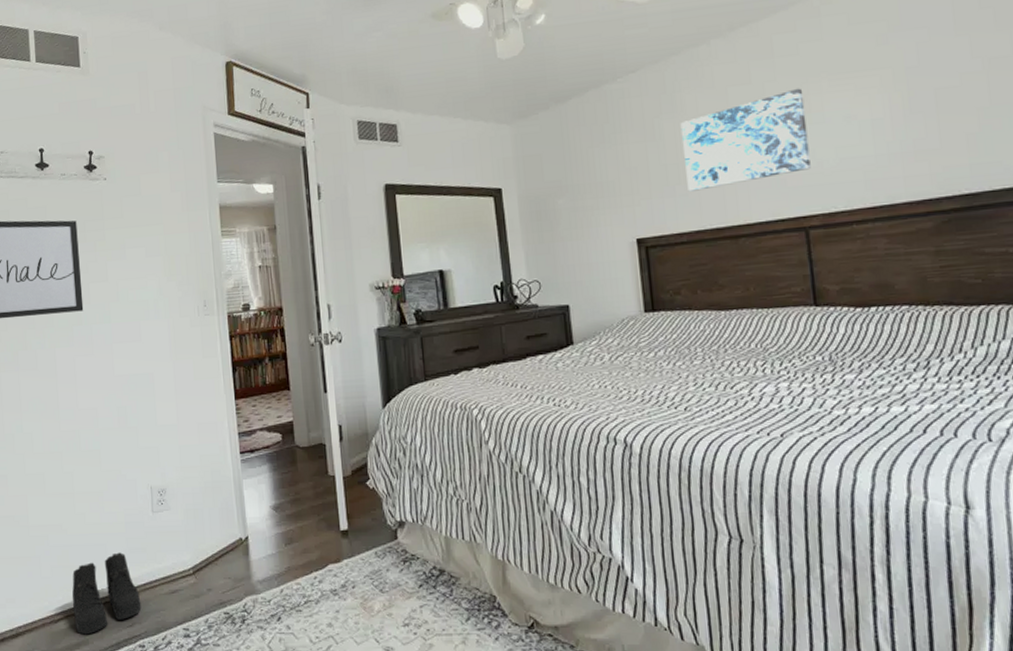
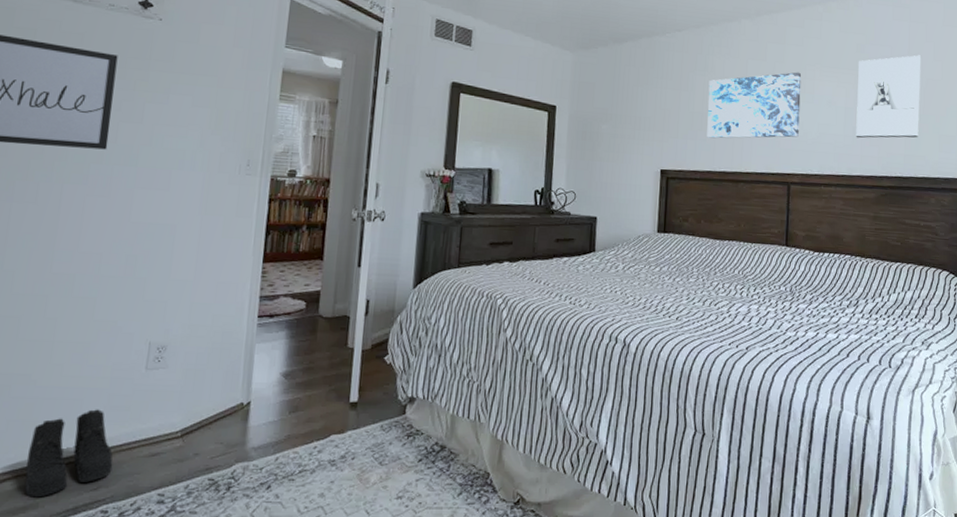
wall sculpture: none [882,29,988,155] -> present [856,55,922,139]

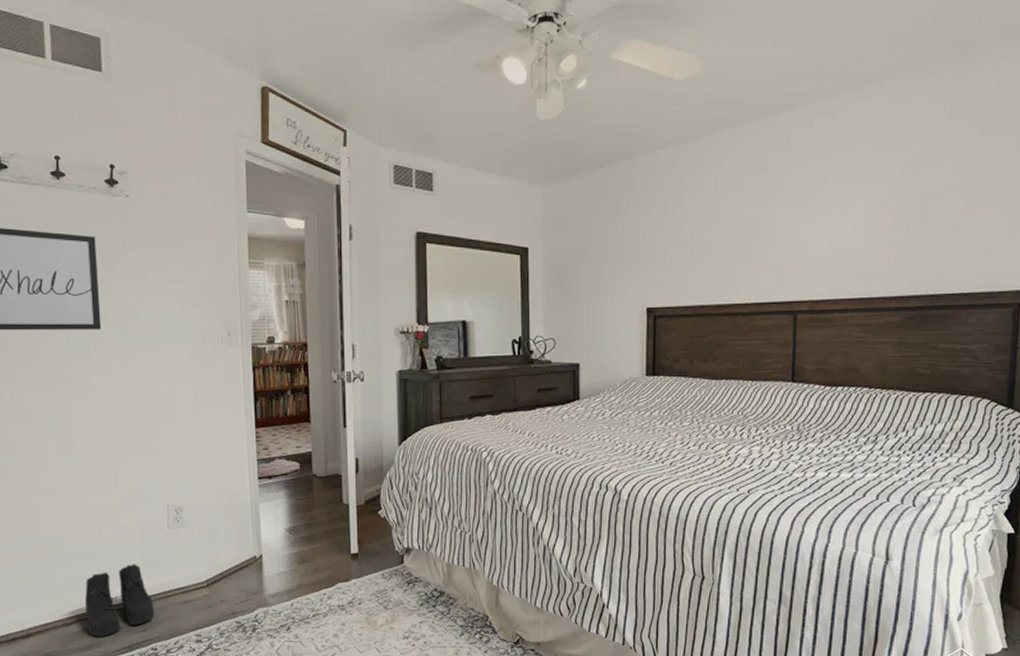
wall art: present [707,72,802,139] -> none [698,182,811,268]
wall sculpture: present [856,55,922,139] -> none [877,145,965,254]

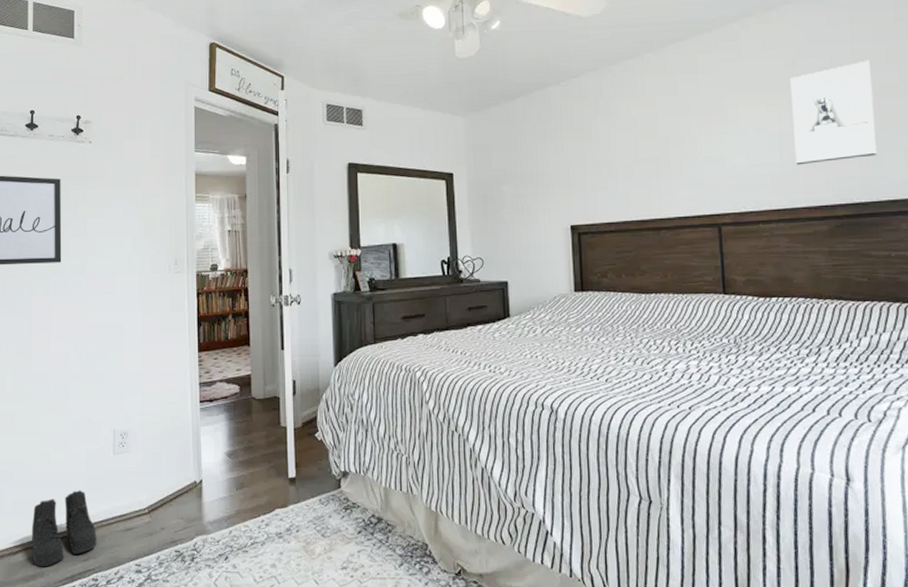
wall sculpture: none [877,145,965,254] -> present [790,60,877,165]

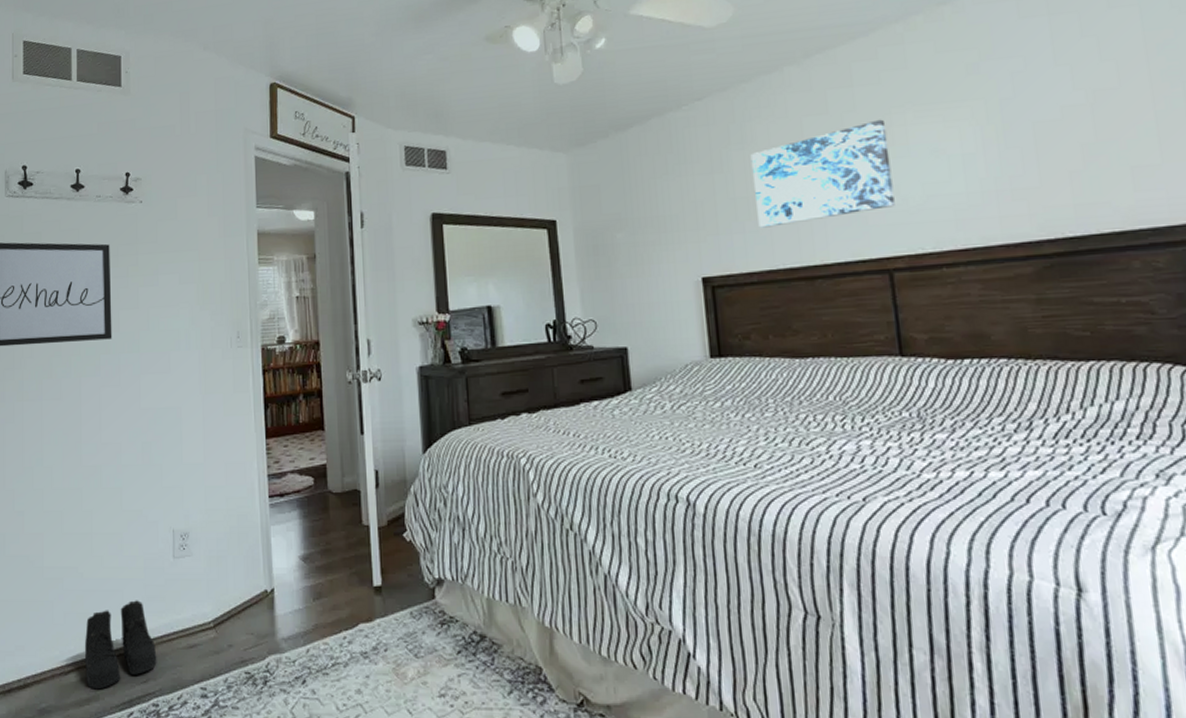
wall art: none [614,101,725,186] -> present [750,119,895,228]
wall sculpture: present [790,60,877,165] -> none [973,58,1094,194]

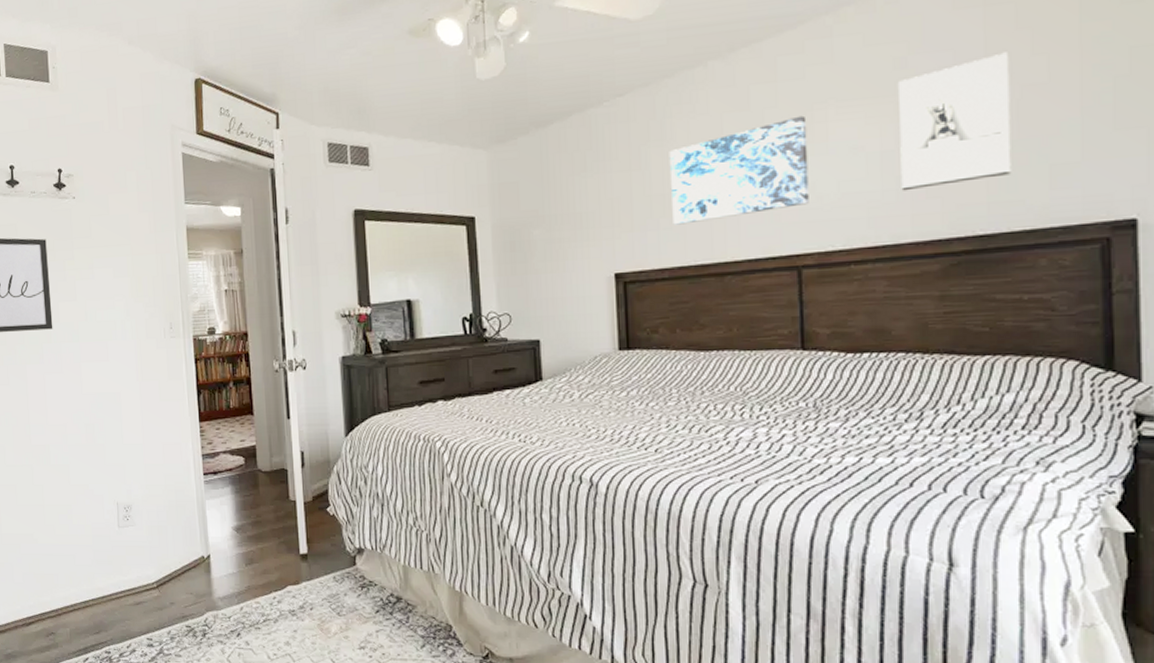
boots: present [84,600,157,690] -> none [42,563,108,639]
wall sculpture: none [973,58,1094,194] -> present [899,52,1012,191]

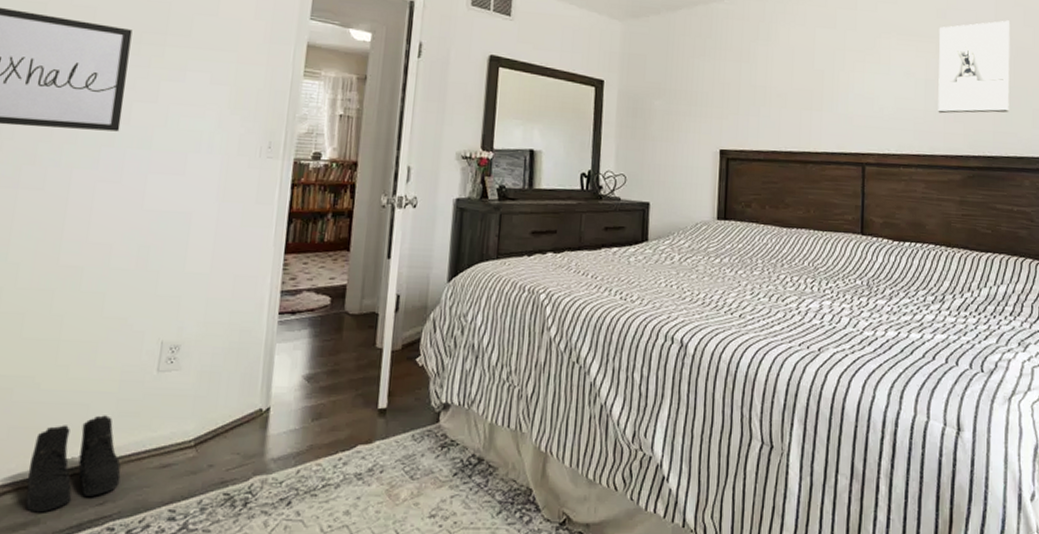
boots: none [42,563,108,639] -> present [26,415,121,513]
wall art: present [669,115,809,225] -> none [771,40,876,115]

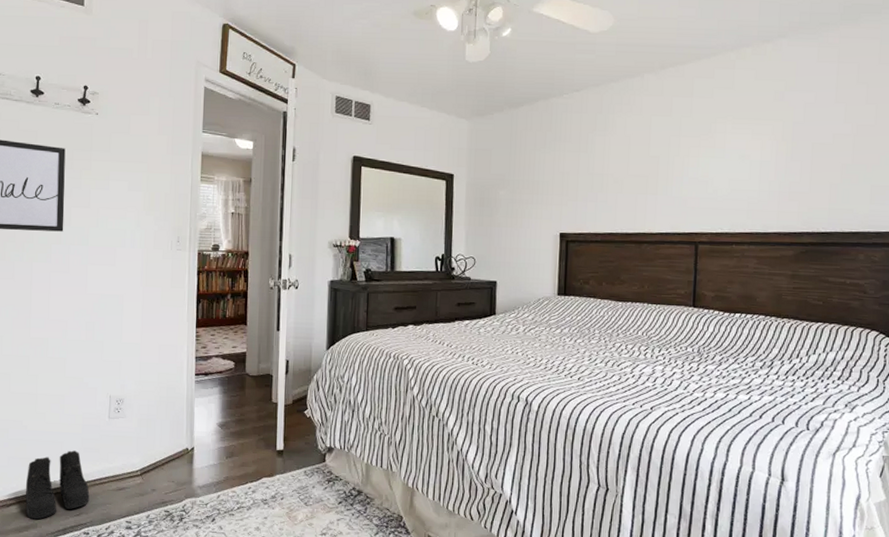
wall sculpture: present [938,20,1010,114] -> none [772,99,852,193]

